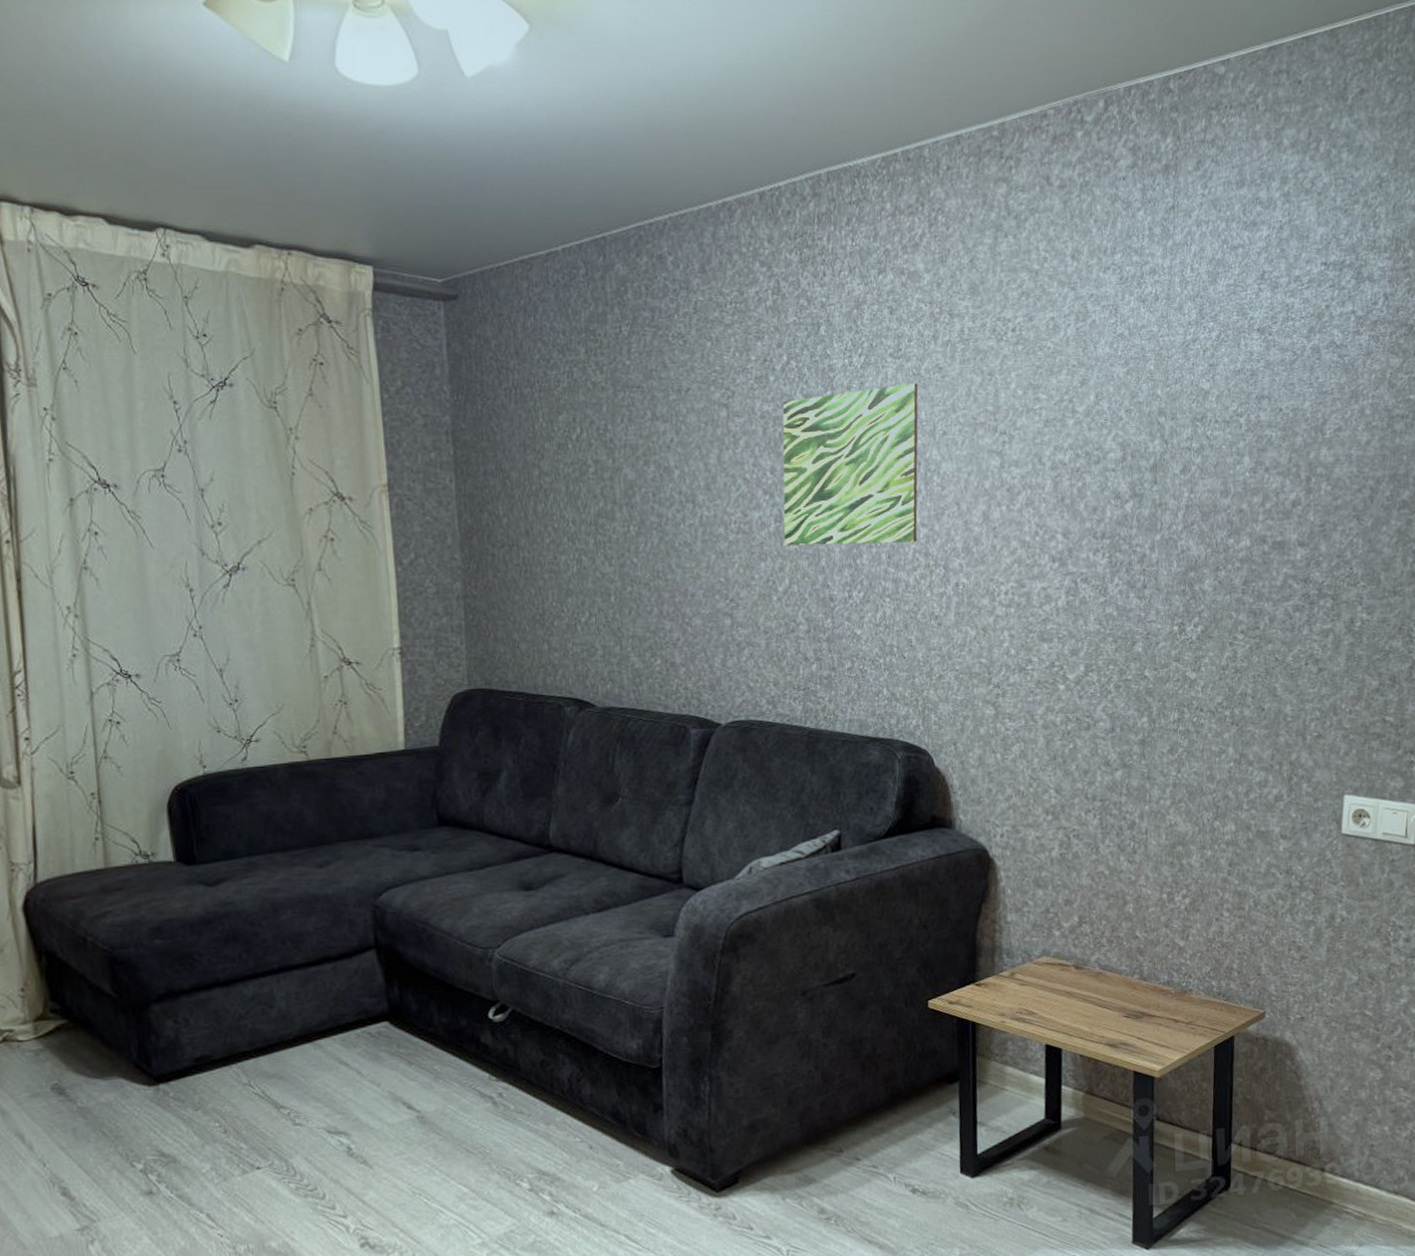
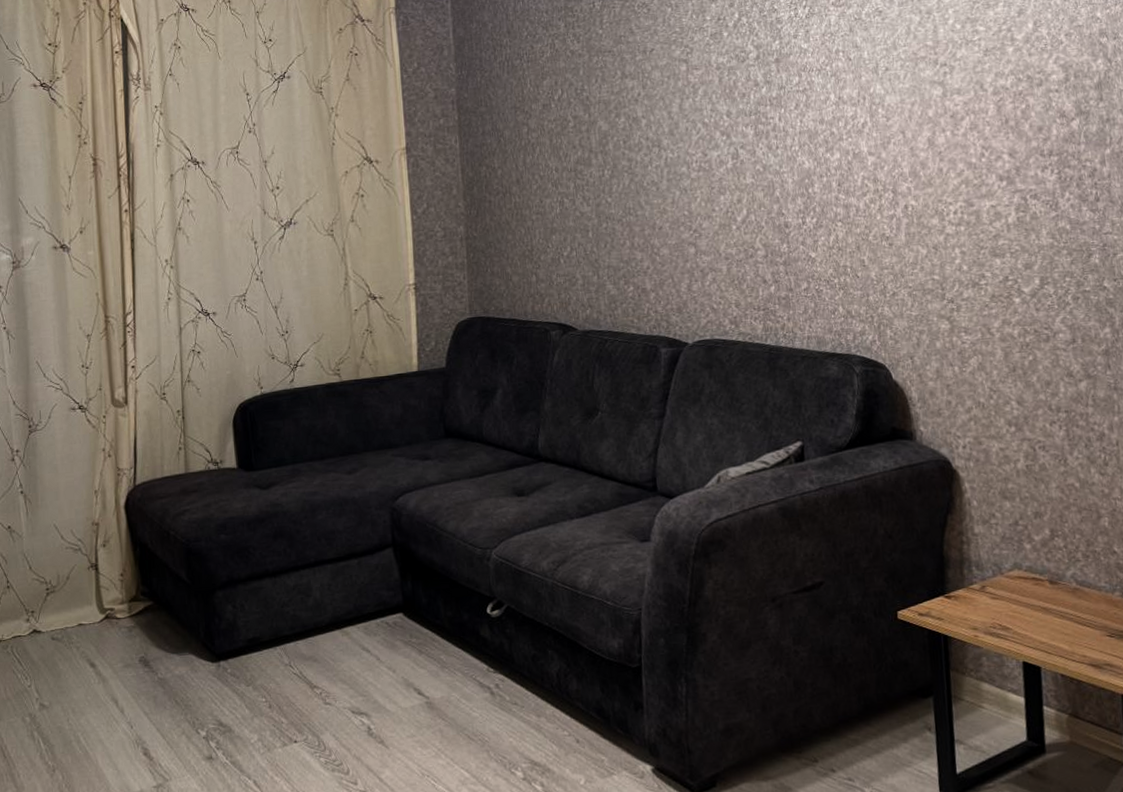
wall art: present [782,383,919,547] -> none [736,27,866,180]

